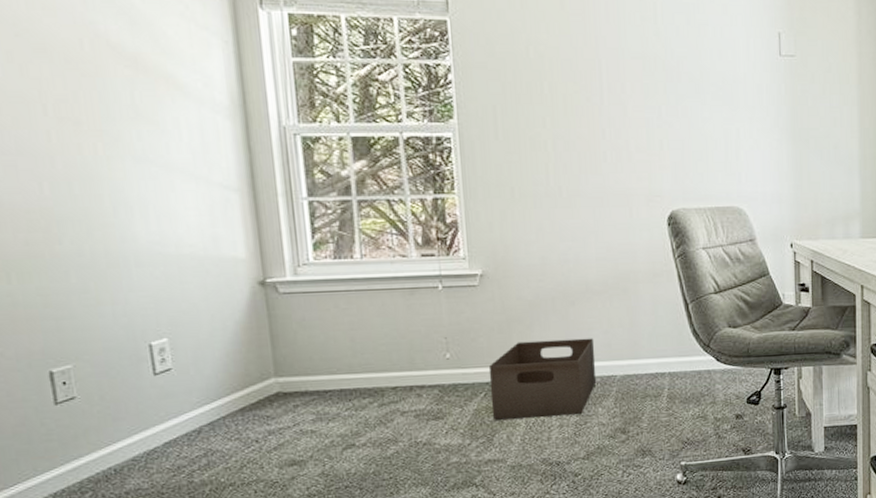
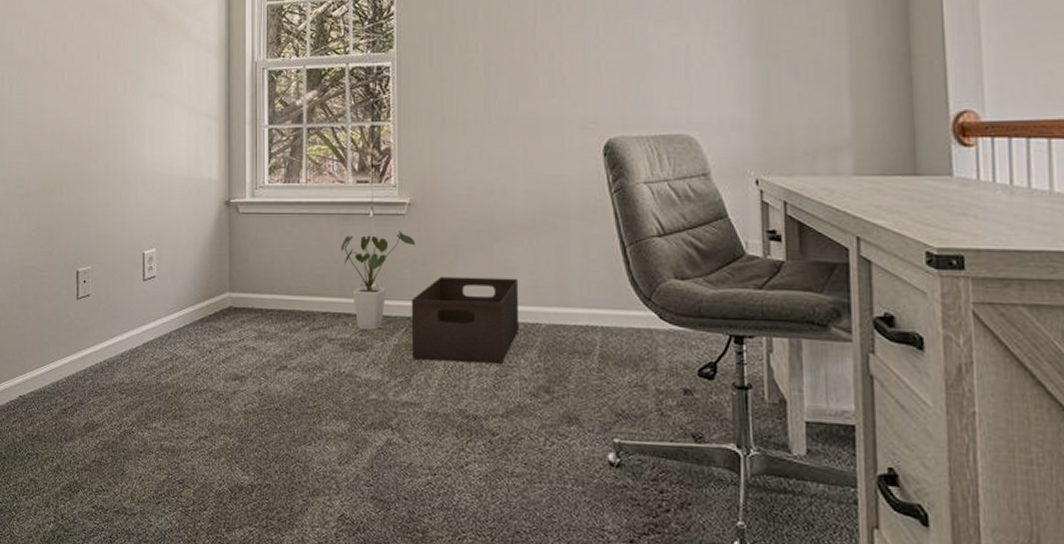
house plant: none [408,302,490,400] -> present [341,231,416,330]

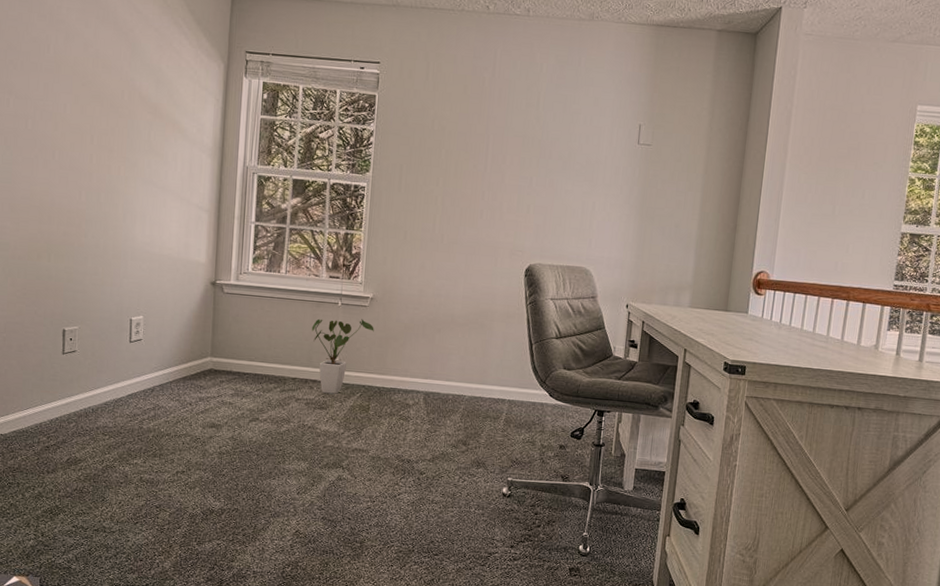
storage basket: present [411,276,520,363] -> none [363,356,452,423]

